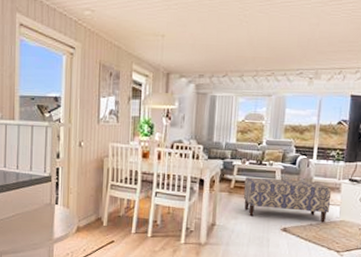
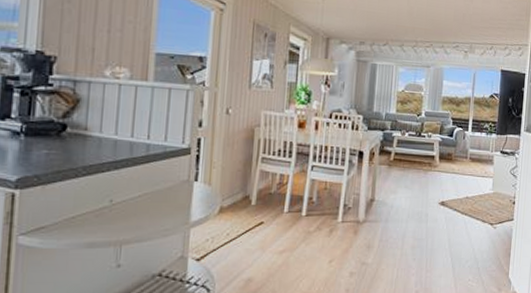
bench: present [243,177,332,223] -> none [402,149,486,195]

